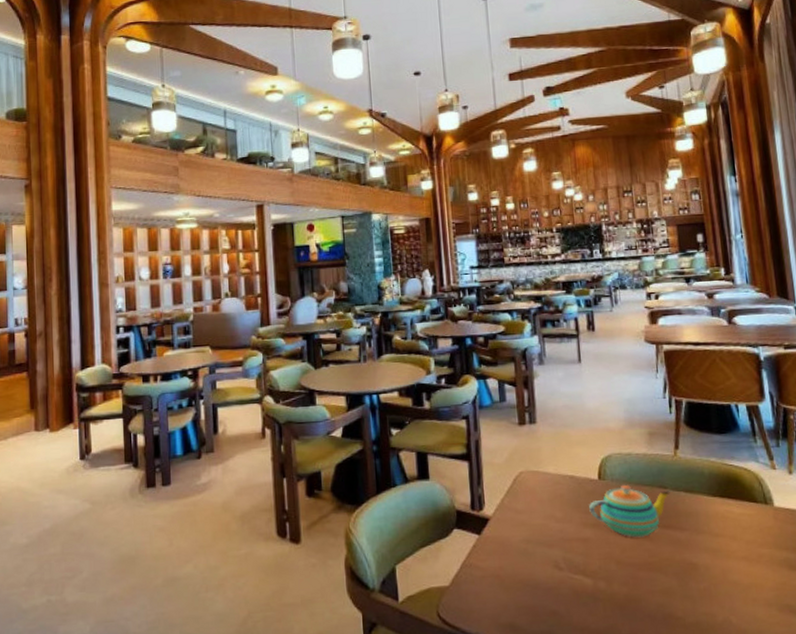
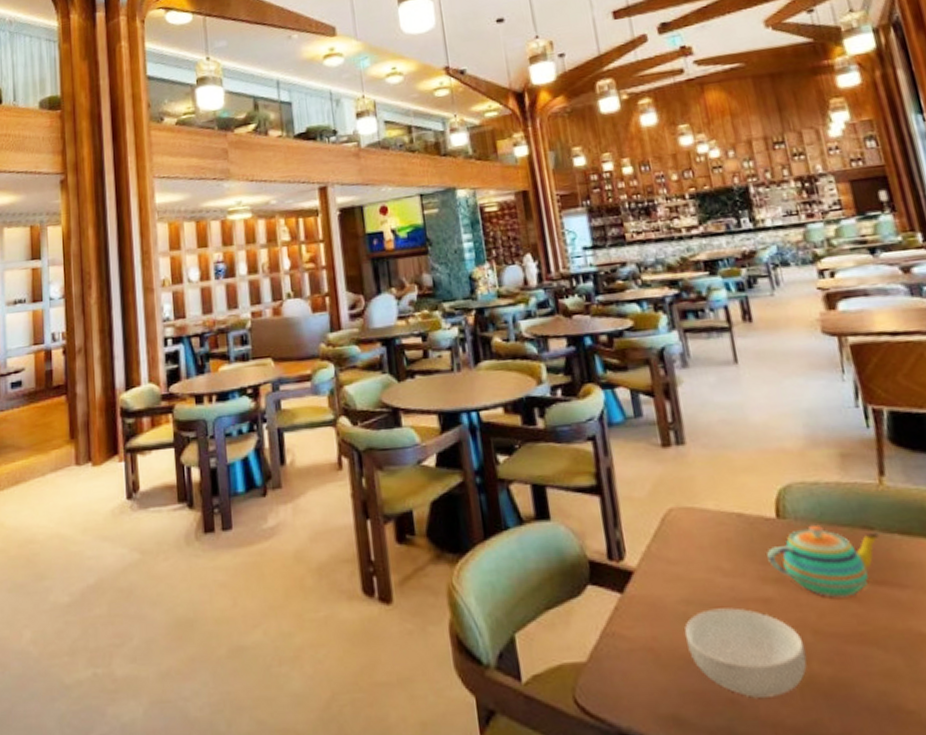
cereal bowl: none [523,545,610,611] -> present [684,607,807,699]

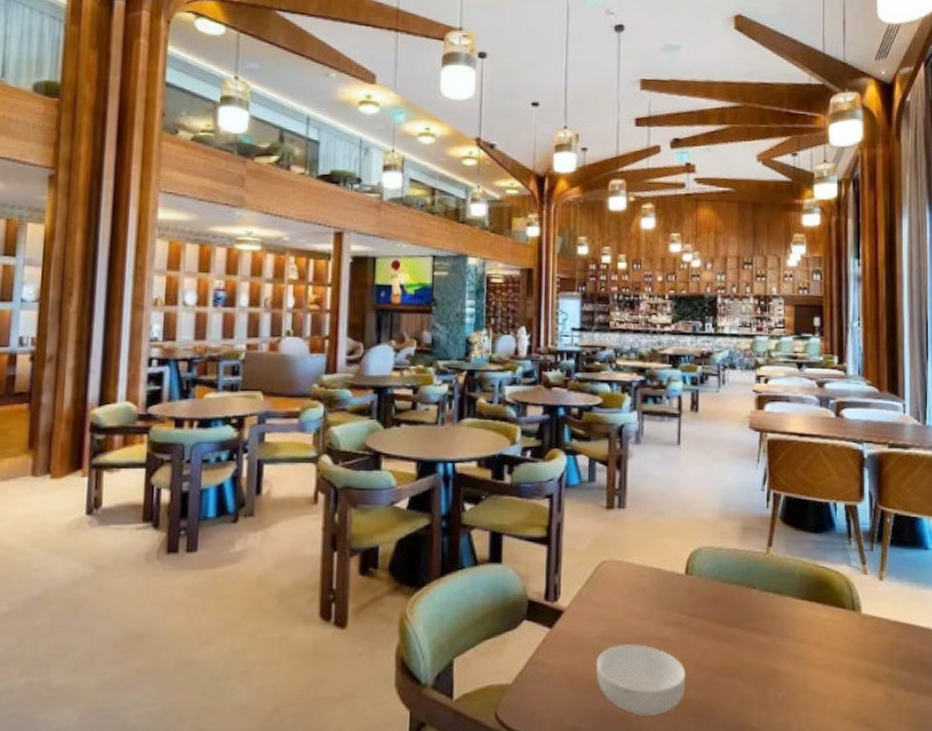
teapot: present [767,526,879,598] -> none [672,583,758,640]

